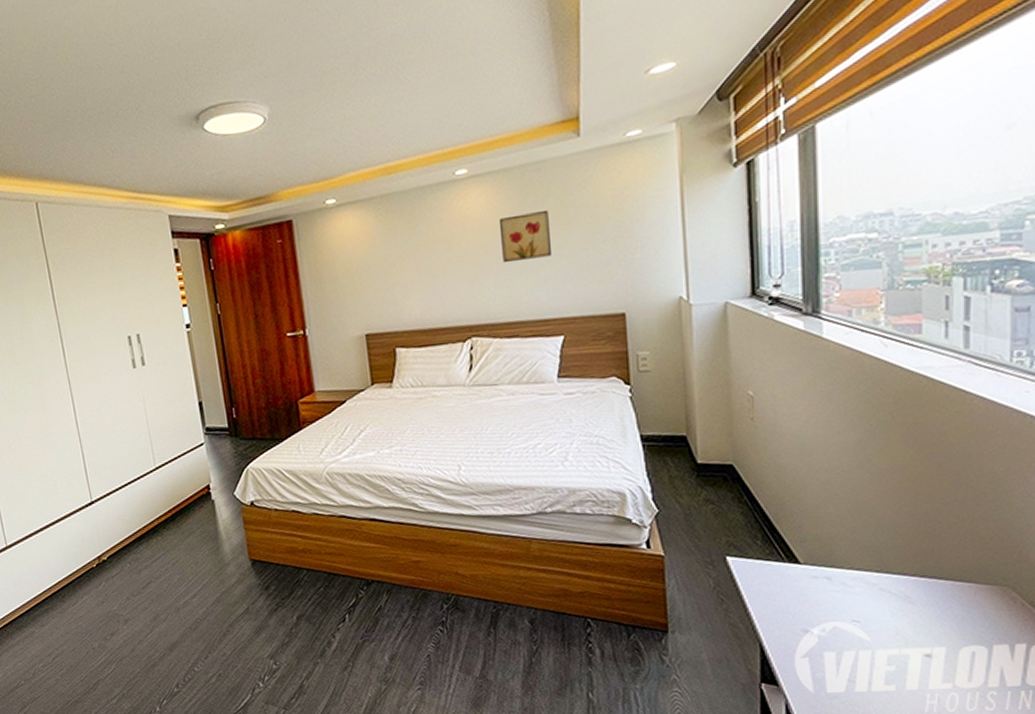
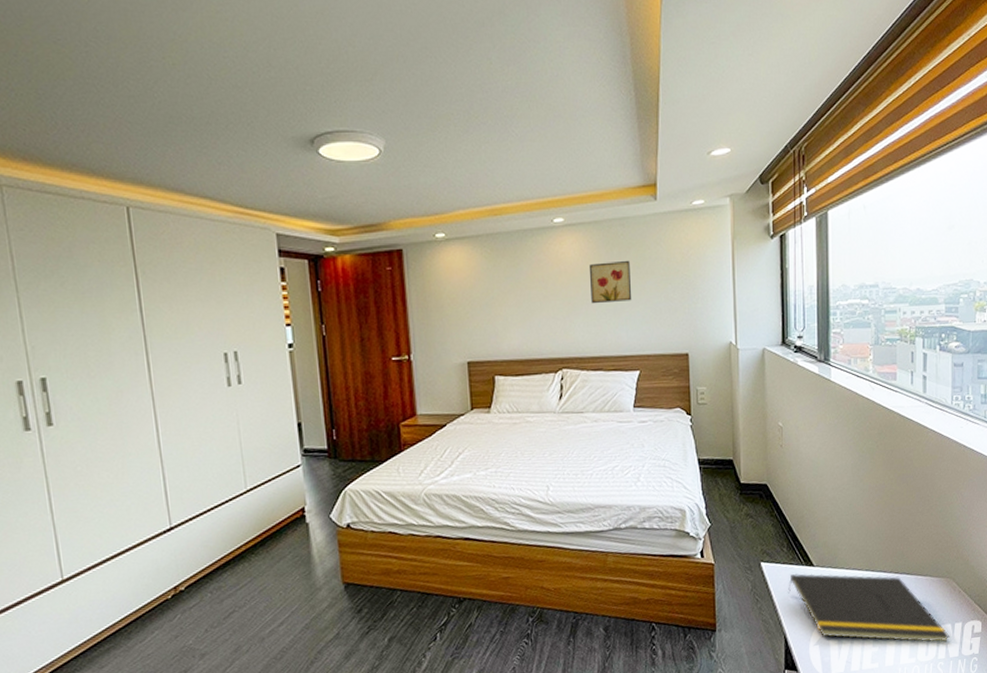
notepad: none [763,571,1007,665] -> present [787,573,950,642]

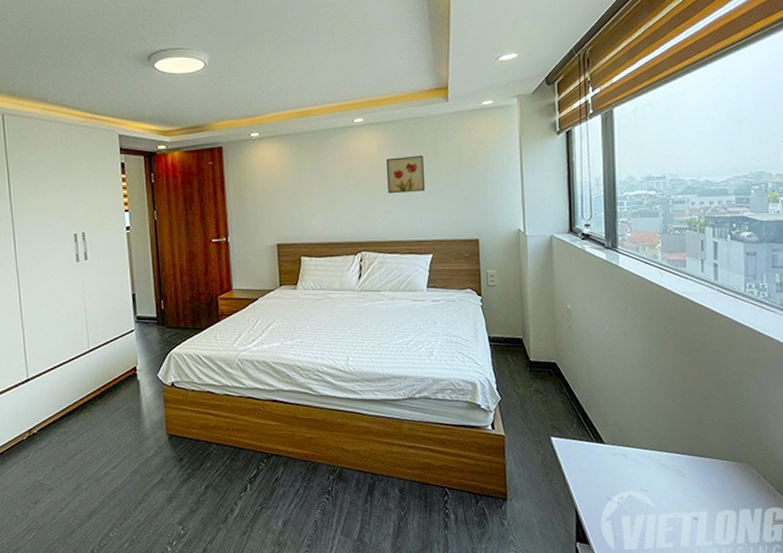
notepad: present [787,573,950,642] -> none [578,449,750,526]

